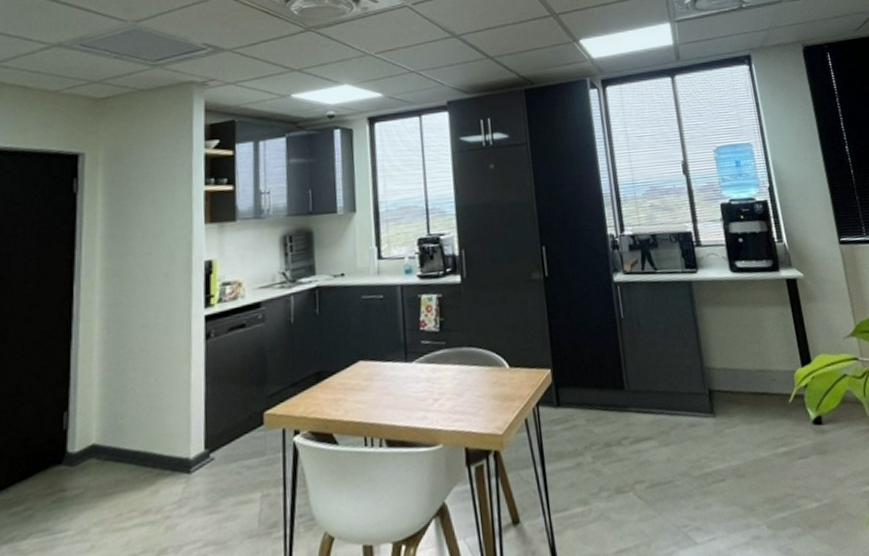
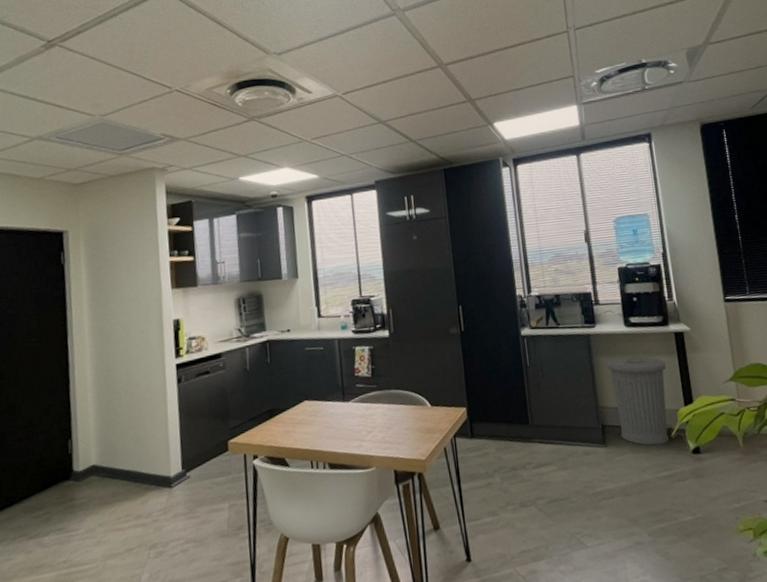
trash bin: none [711,307,787,415] -> present [606,356,670,446]

